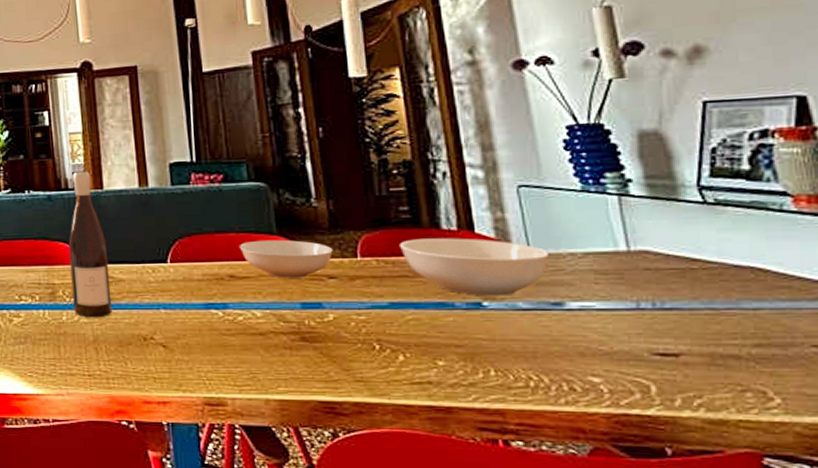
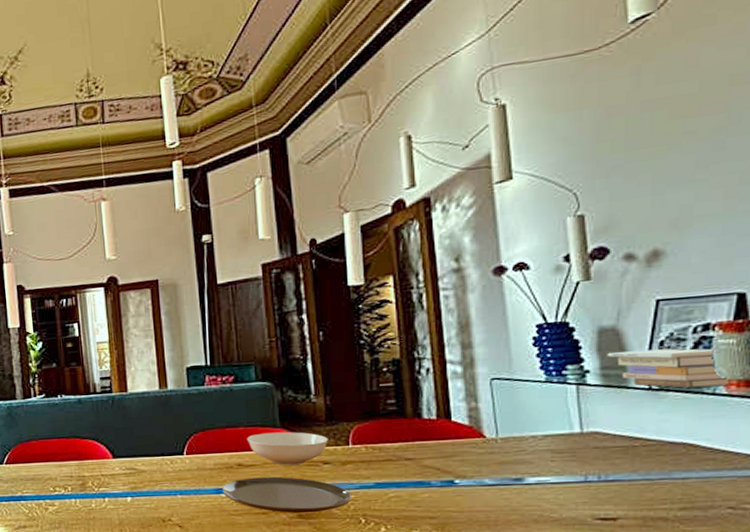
bottle: present [68,171,113,318] -> none [96,376,136,505]
plate: none [211,291,362,336] -> present [222,476,351,513]
bowl: present [398,238,550,296] -> none [385,425,515,475]
books: none [650,157,801,203] -> present [607,348,732,388]

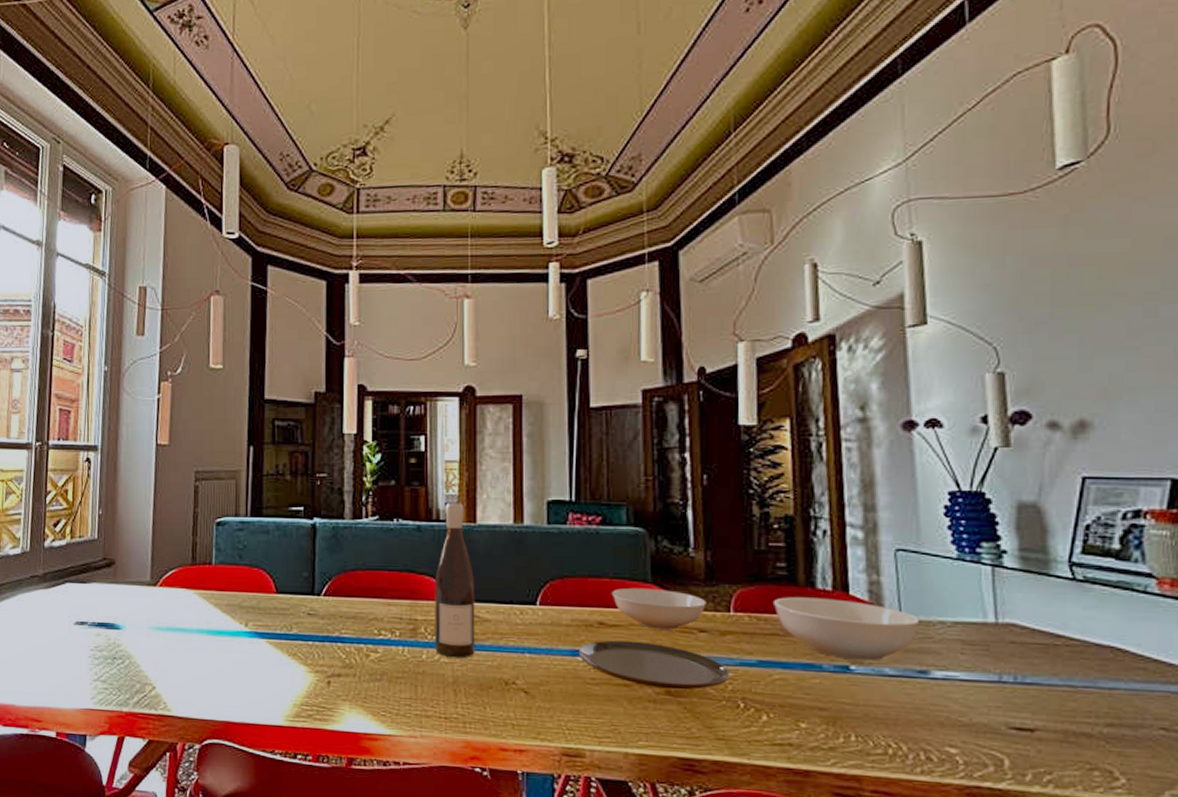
bottle: none [96,376,136,505] -> present [435,503,475,659]
bowl: none [385,425,515,475] -> present [772,597,920,661]
books: present [607,348,732,388] -> none [1026,531,1165,583]

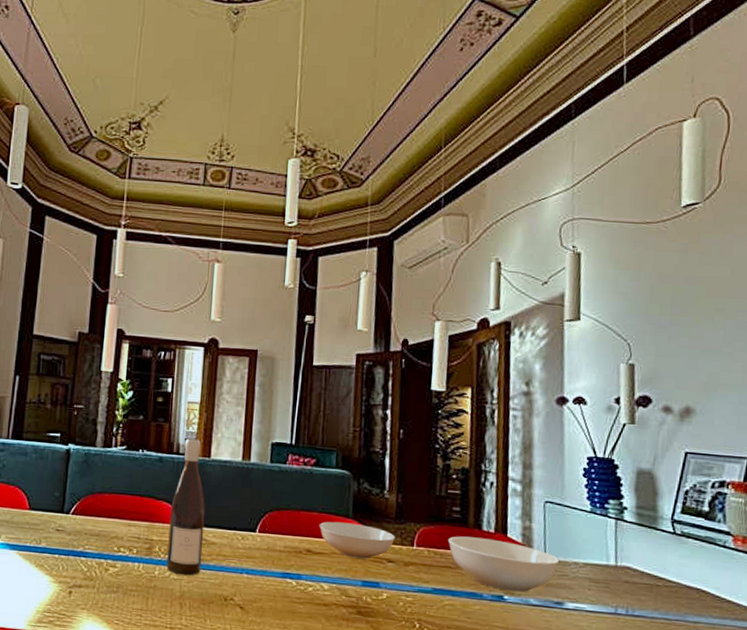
plate: present [578,640,729,690] -> none [288,565,410,611]

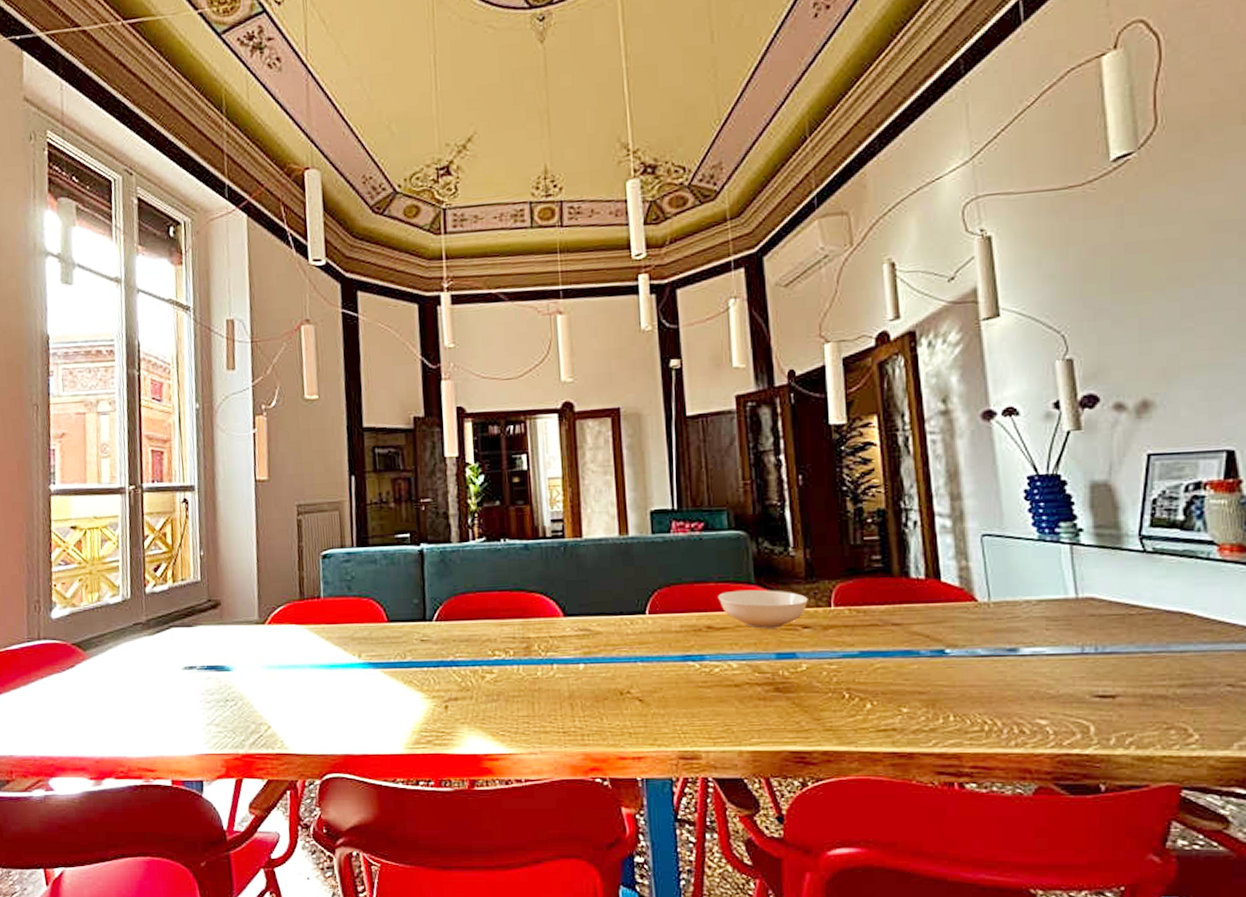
bottle: present [166,438,206,576] -> none [545,519,589,673]
bowl: present [447,536,560,593] -> none [870,586,1008,644]

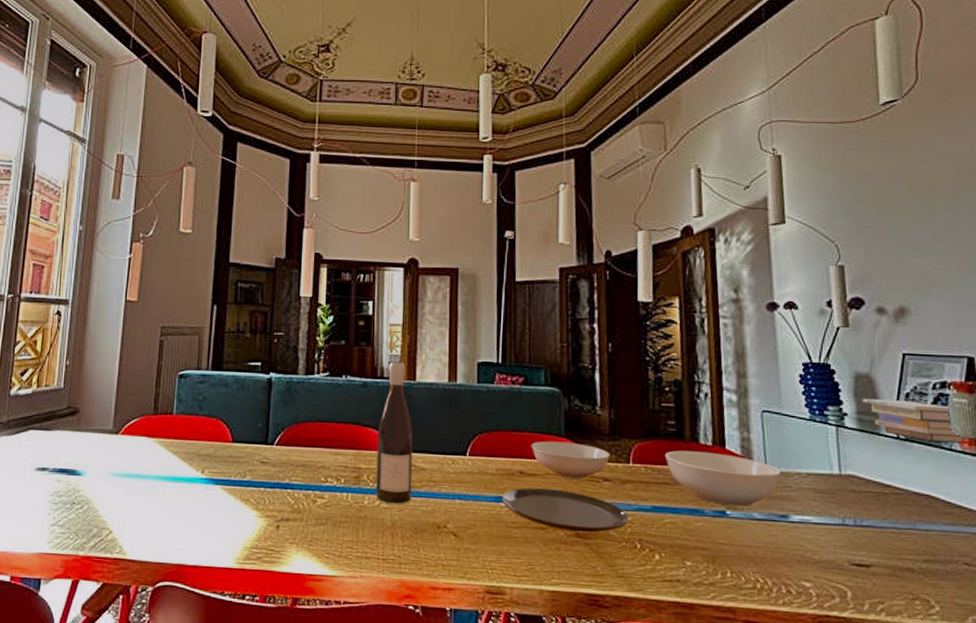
bottle: none [545,519,589,673] -> present [376,362,414,504]
plate: none [689,642,834,686] -> present [501,488,629,533]
bowl: none [870,586,1008,644] -> present [664,450,782,507]
books: none [1100,507,1225,551] -> present [862,398,965,442]

